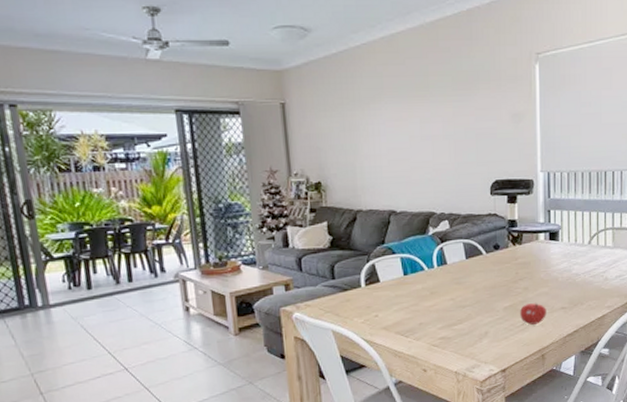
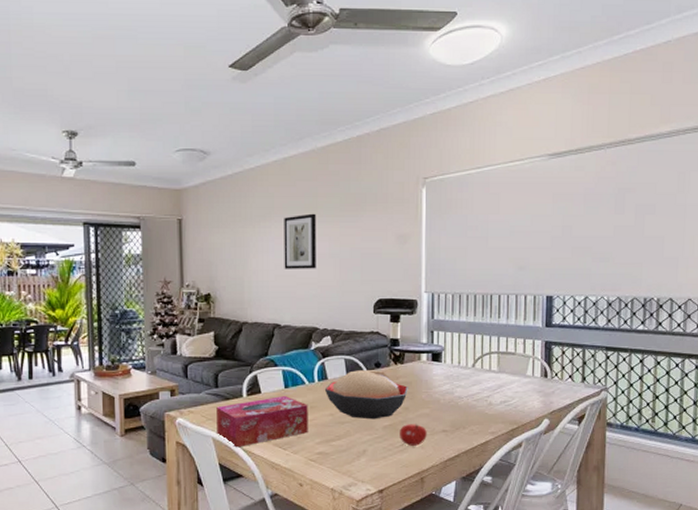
tissue box: none [334,283,430,339] -> present [216,396,308,448]
wall art: none [394,93,431,153] -> present [284,213,316,269]
decorative bowl: none [444,252,527,302] -> present [324,370,408,420]

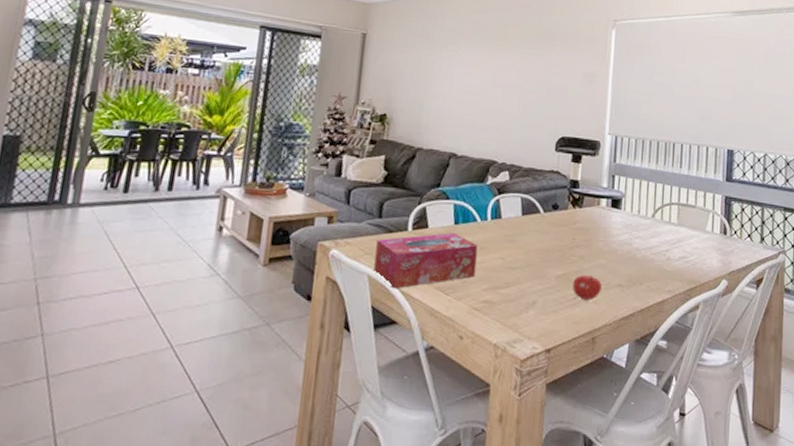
wall art: present [284,213,316,269] -> none [467,42,506,100]
decorative bowl: present [324,370,408,420] -> none [497,211,585,267]

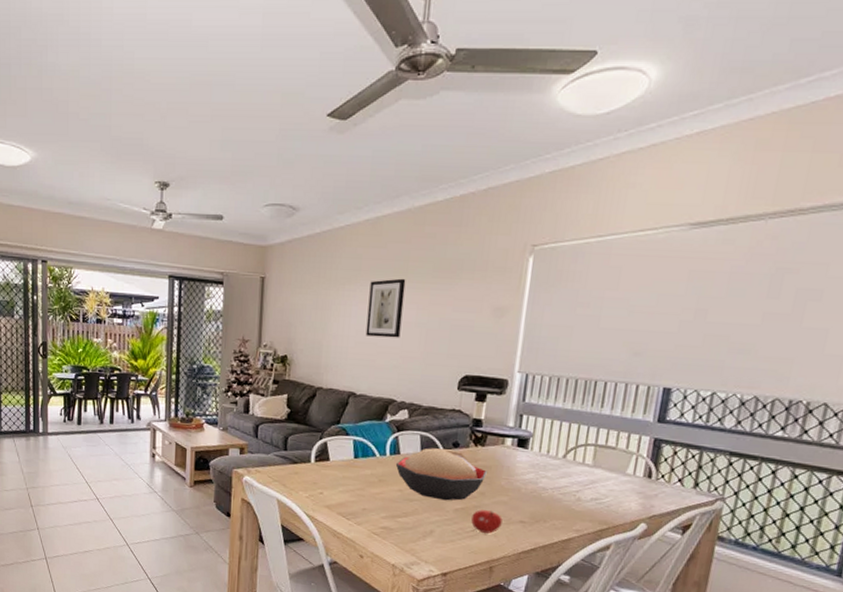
tissue box: present [374,233,478,289] -> none [282,466,377,512]
wall art: none [467,42,506,100] -> present [365,278,406,338]
decorative bowl: none [497,211,585,267] -> present [395,448,487,501]

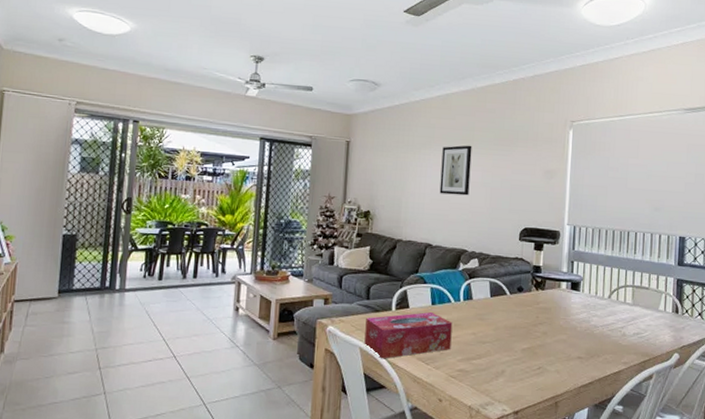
tissue box: none [282,466,377,512] -> present [364,312,453,359]
decorative bowl: present [395,448,487,501] -> none [469,293,548,342]
fruit: present [471,510,503,534] -> none [537,348,563,370]

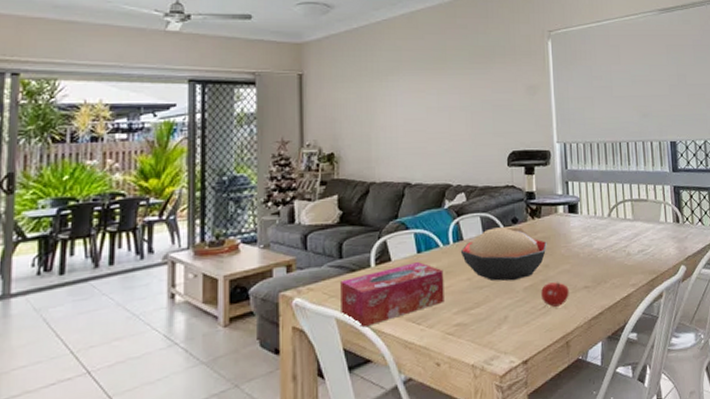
wall art: present [439,145,472,196] -> none [412,66,447,124]
decorative bowl: none [469,293,548,342] -> present [460,226,547,281]
fruit: none [537,348,563,370] -> present [541,282,569,307]

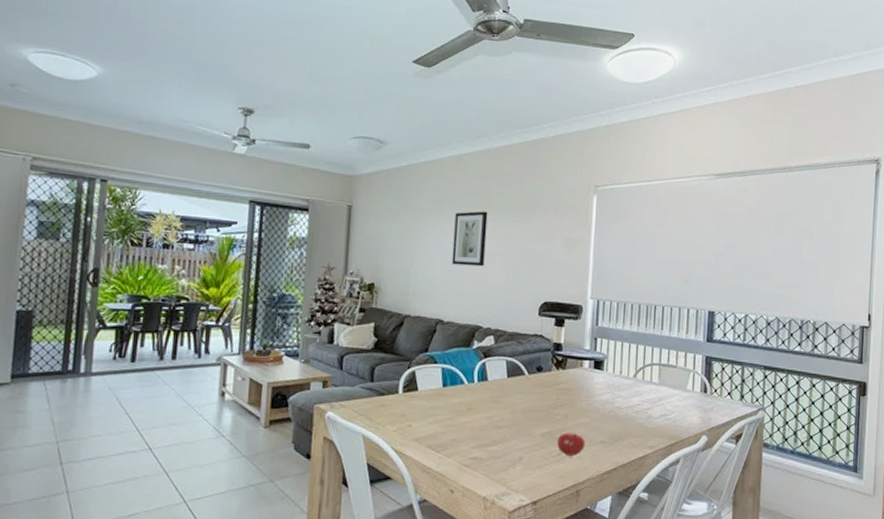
tissue box: present [340,262,444,328] -> none [368,395,466,448]
wall art: none [412,66,447,124] -> present [452,211,488,267]
decorative bowl: present [460,226,547,281] -> none [483,373,569,426]

